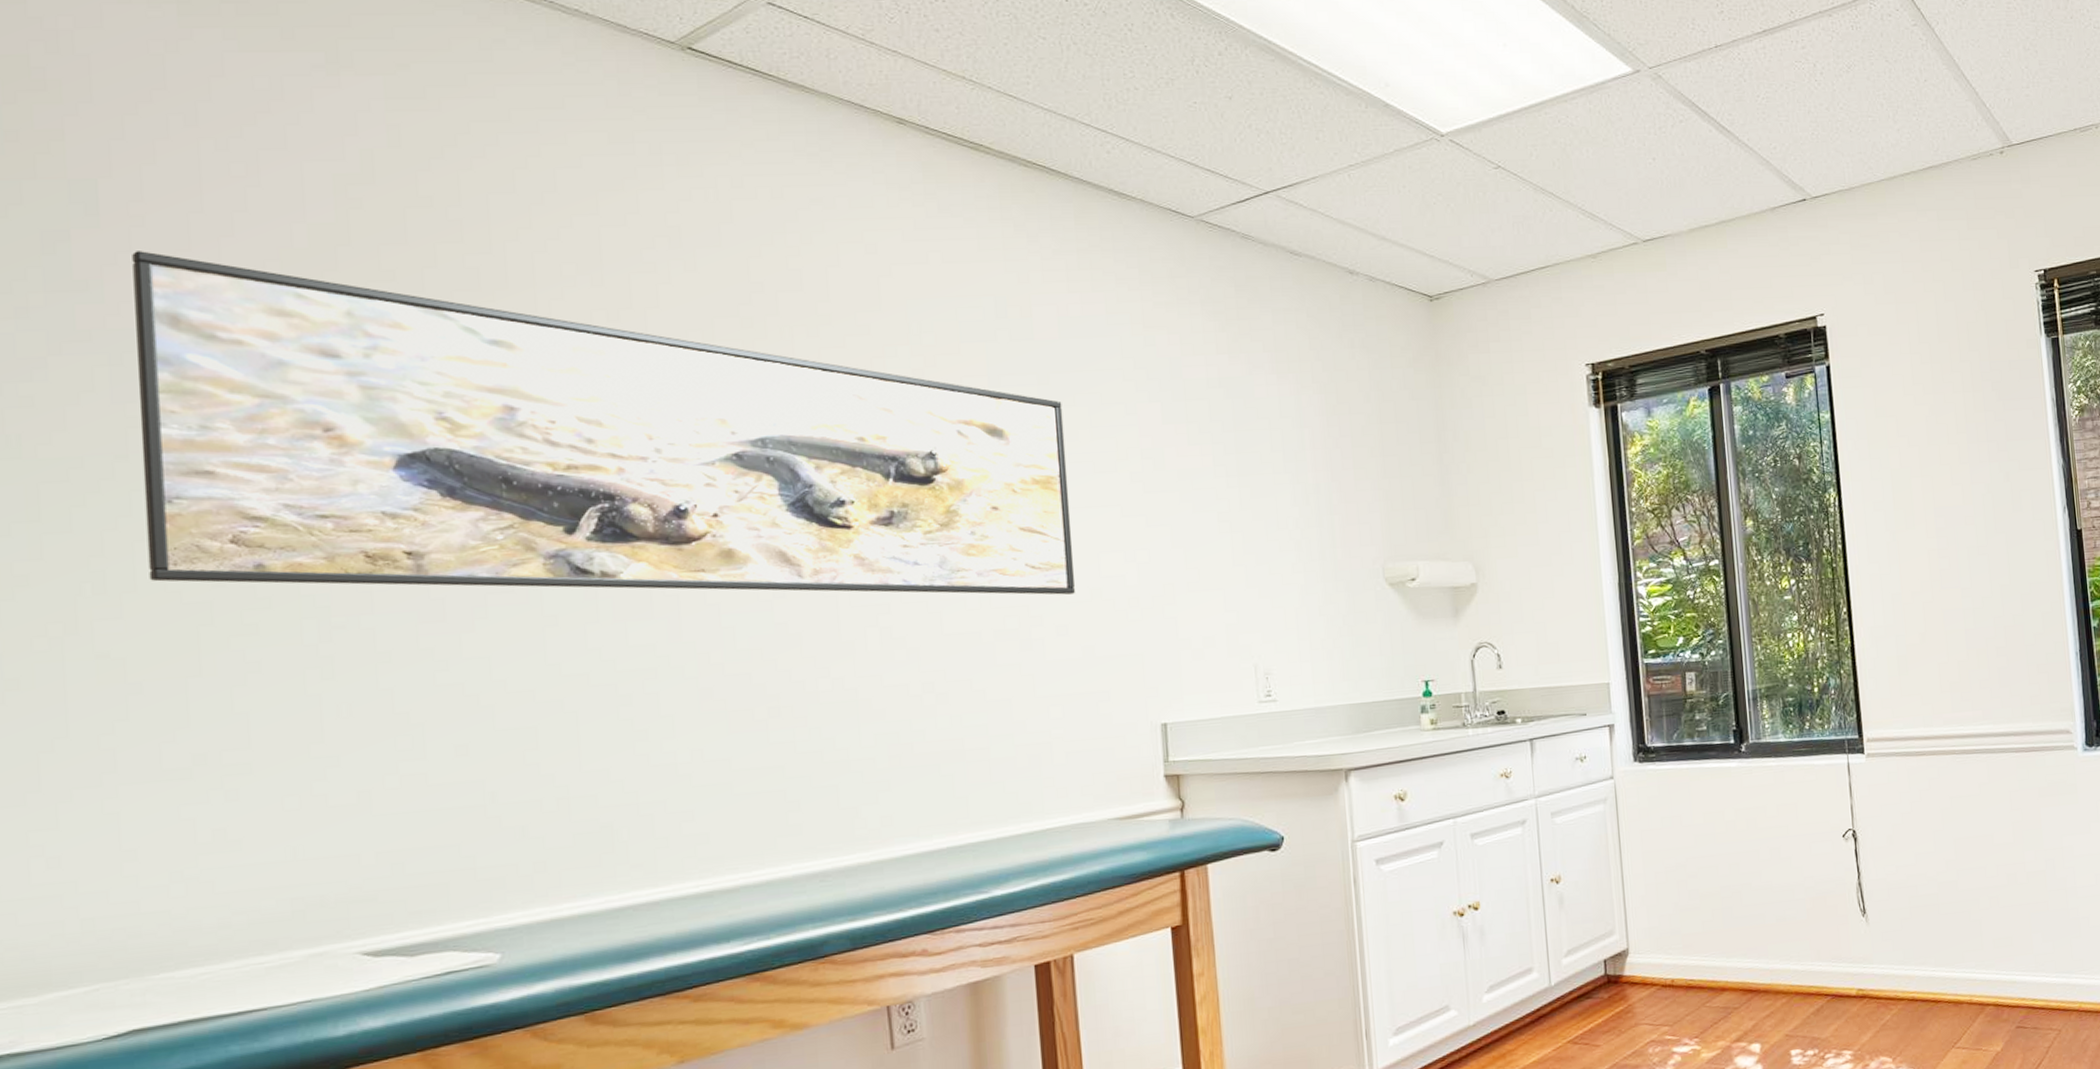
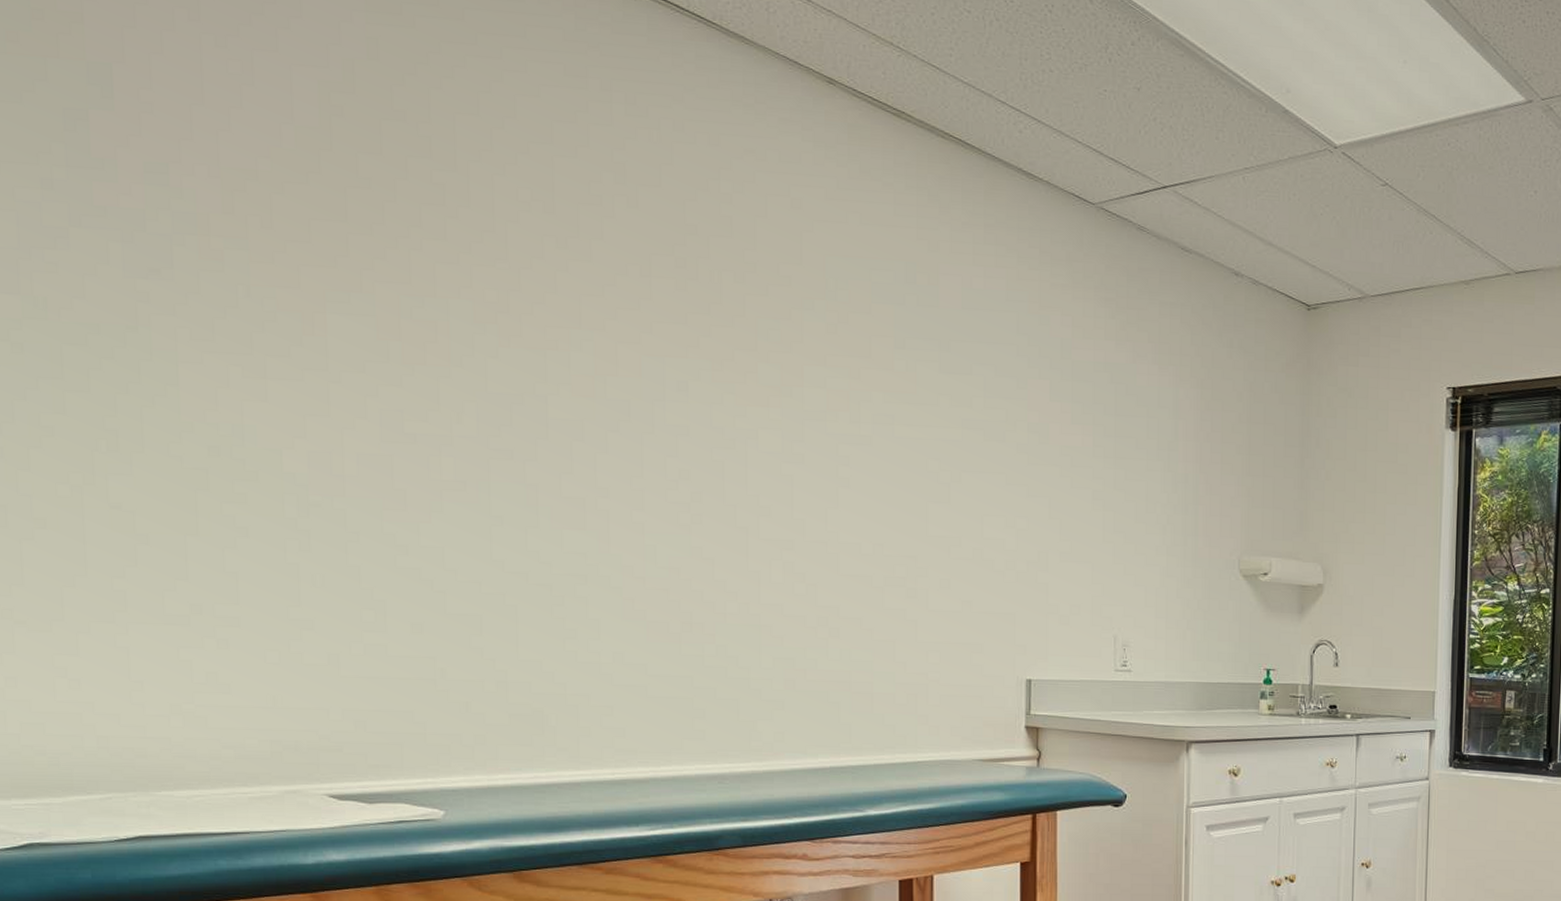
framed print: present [132,251,1075,595] -> none [142,136,960,551]

